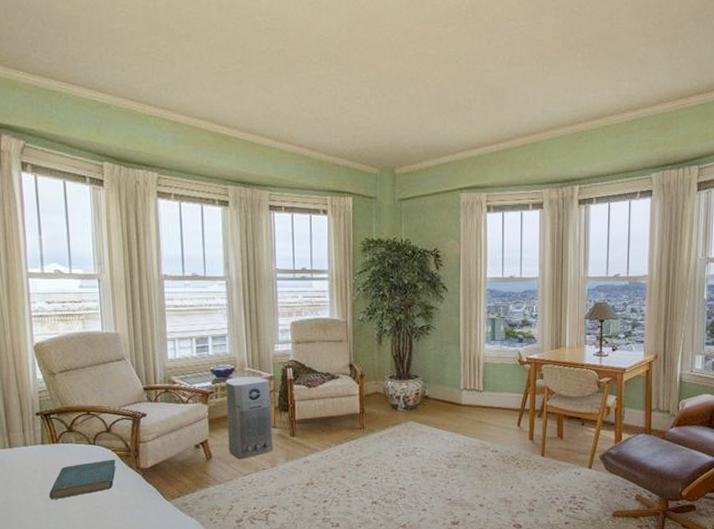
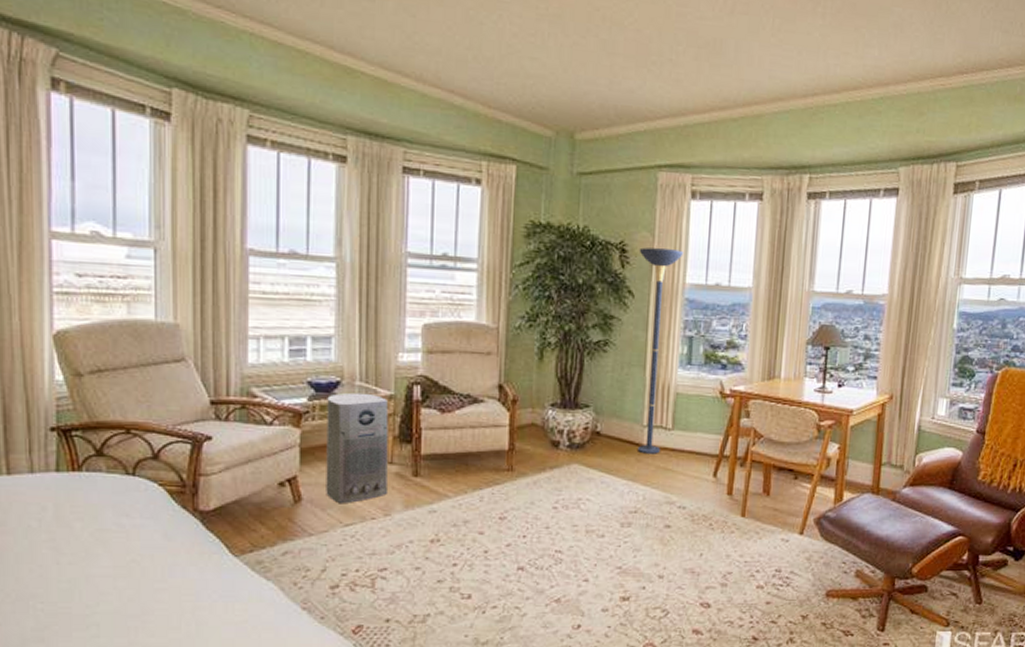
book: present [49,460,116,499] -> none [63,497,164,548]
floor lamp: none [449,252,484,411] -> present [638,247,684,454]

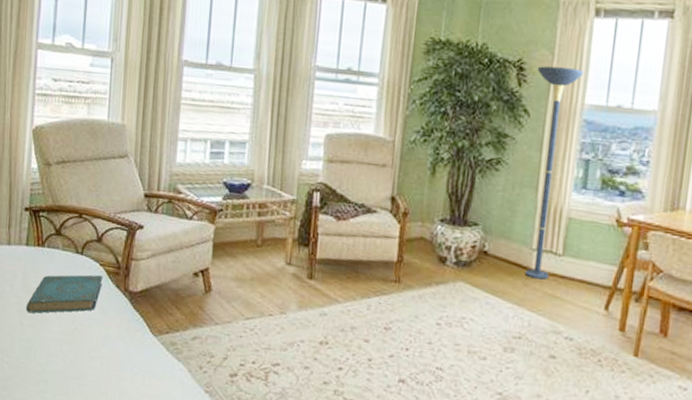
book: none [63,497,164,548] -> present [26,274,103,313]
air purifier: present [326,392,389,504] -> none [232,195,291,298]

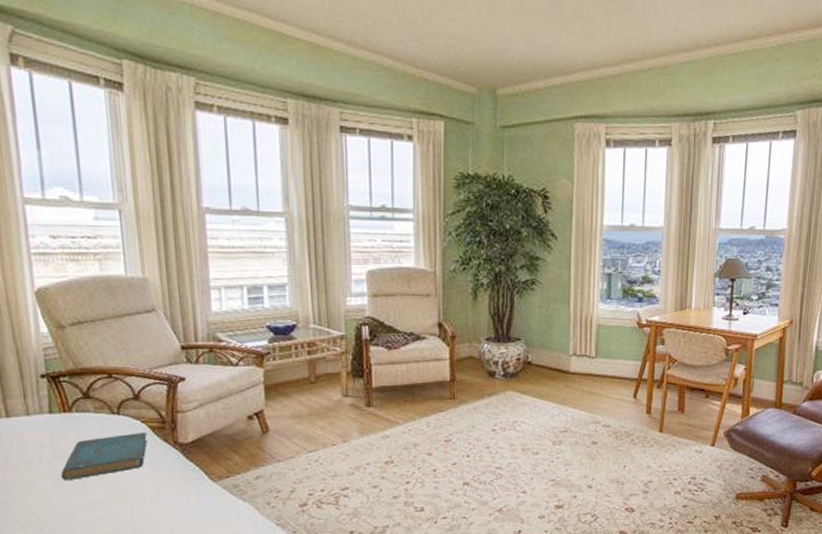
floor lamp: present [525,66,584,280] -> none [559,193,601,380]

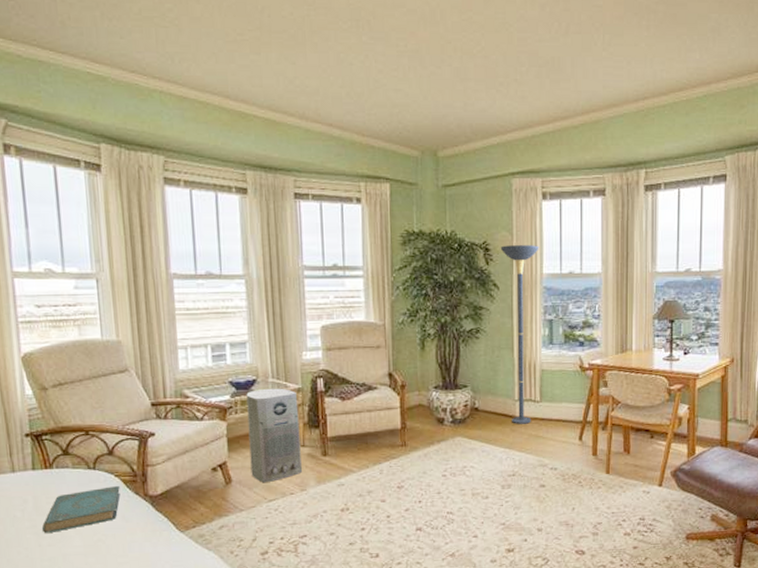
air purifier: none [285,334,344,433] -> present [246,388,302,483]
floor lamp: none [559,193,601,380] -> present [500,245,539,424]

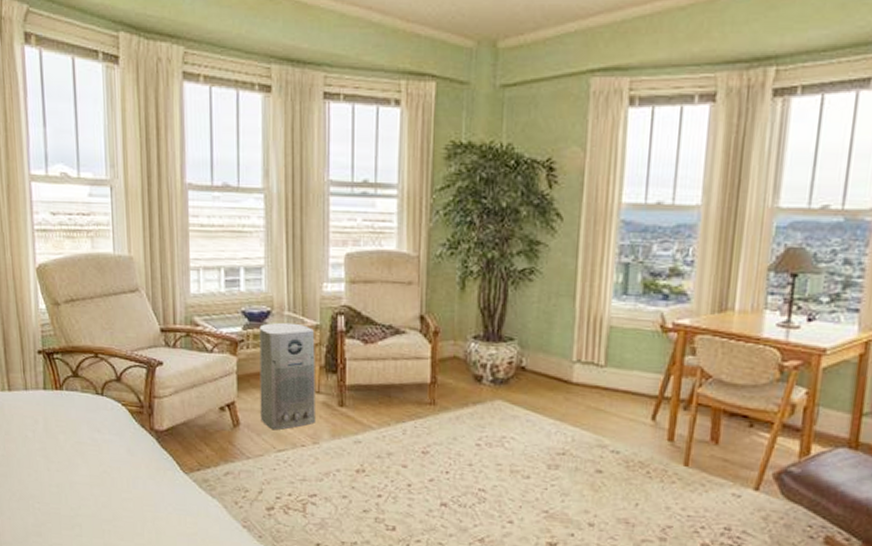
book: present [42,486,121,533] -> none [52,415,127,458]
floor lamp: present [500,245,539,424] -> none [566,164,620,393]

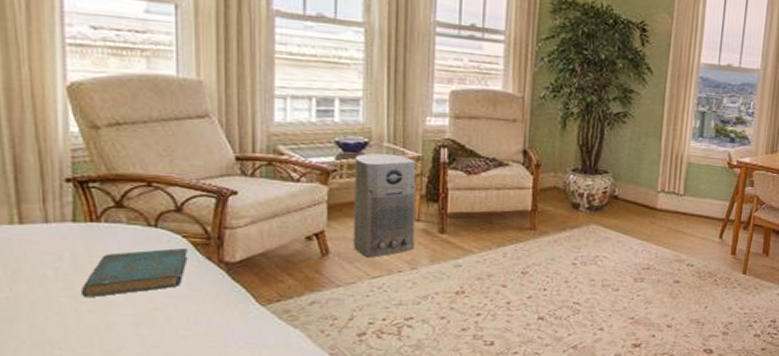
book: none [52,415,127,458] -> present [82,248,188,297]

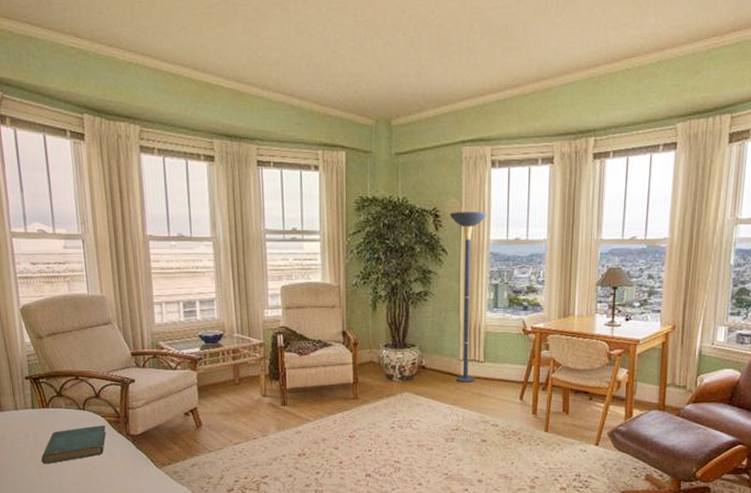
air purifier: present [353,153,416,258] -> none [214,342,263,428]
floor lamp: none [652,28,699,217] -> present [449,212,487,383]

